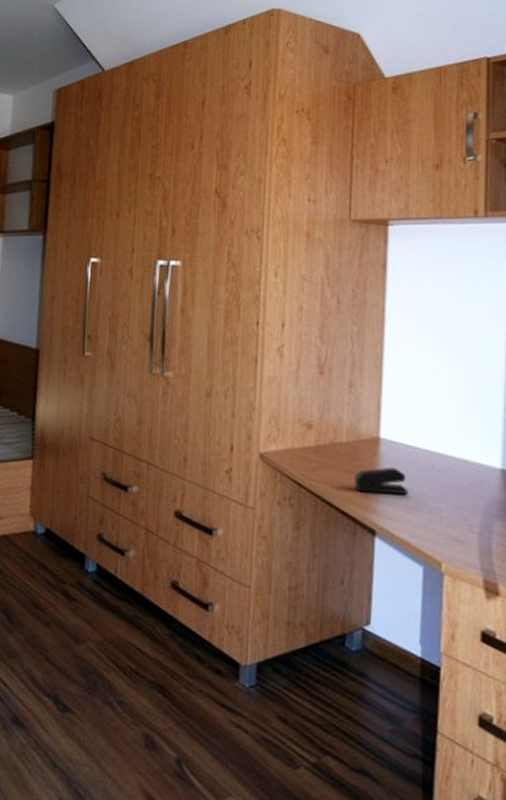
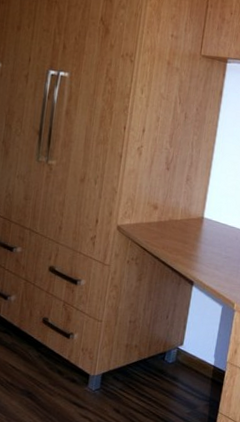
stapler: present [353,467,408,495] -> none [182,238,219,258]

